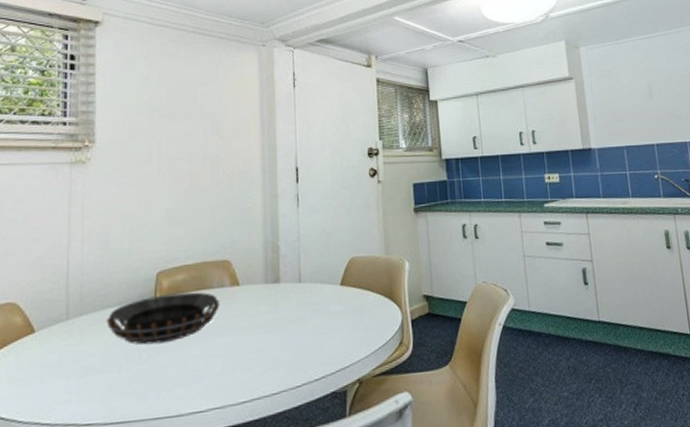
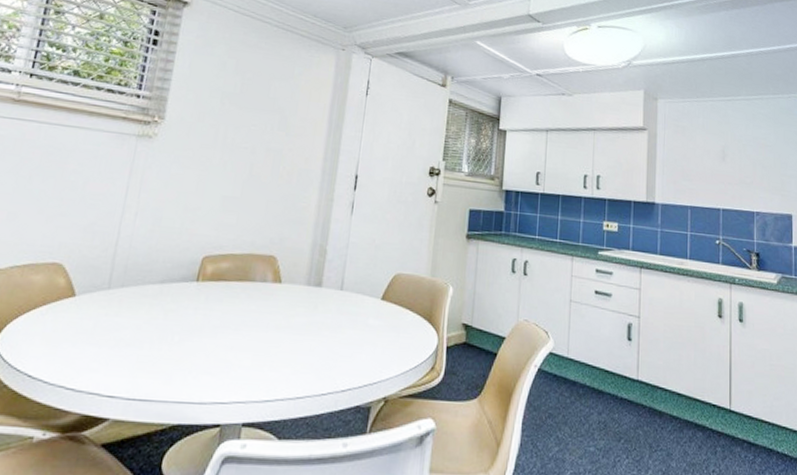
decorative bowl: present [106,292,220,345] -> none [145,279,260,329]

